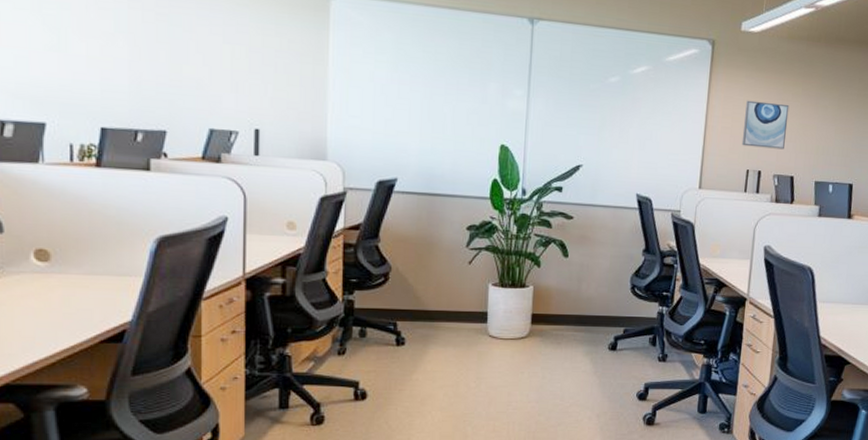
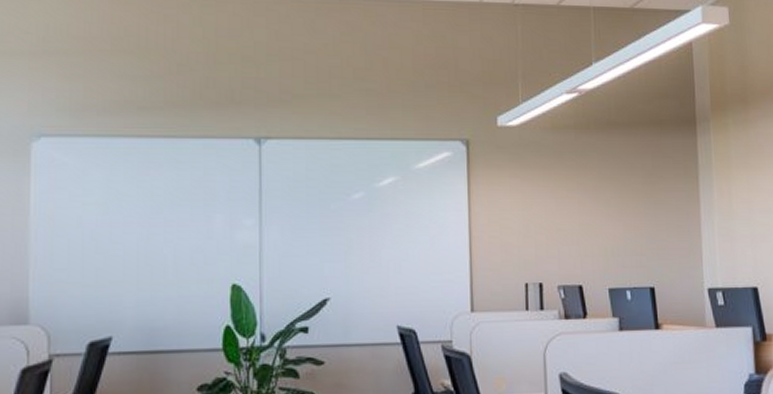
wall art: present [741,100,789,150] -> none [514,202,567,256]

